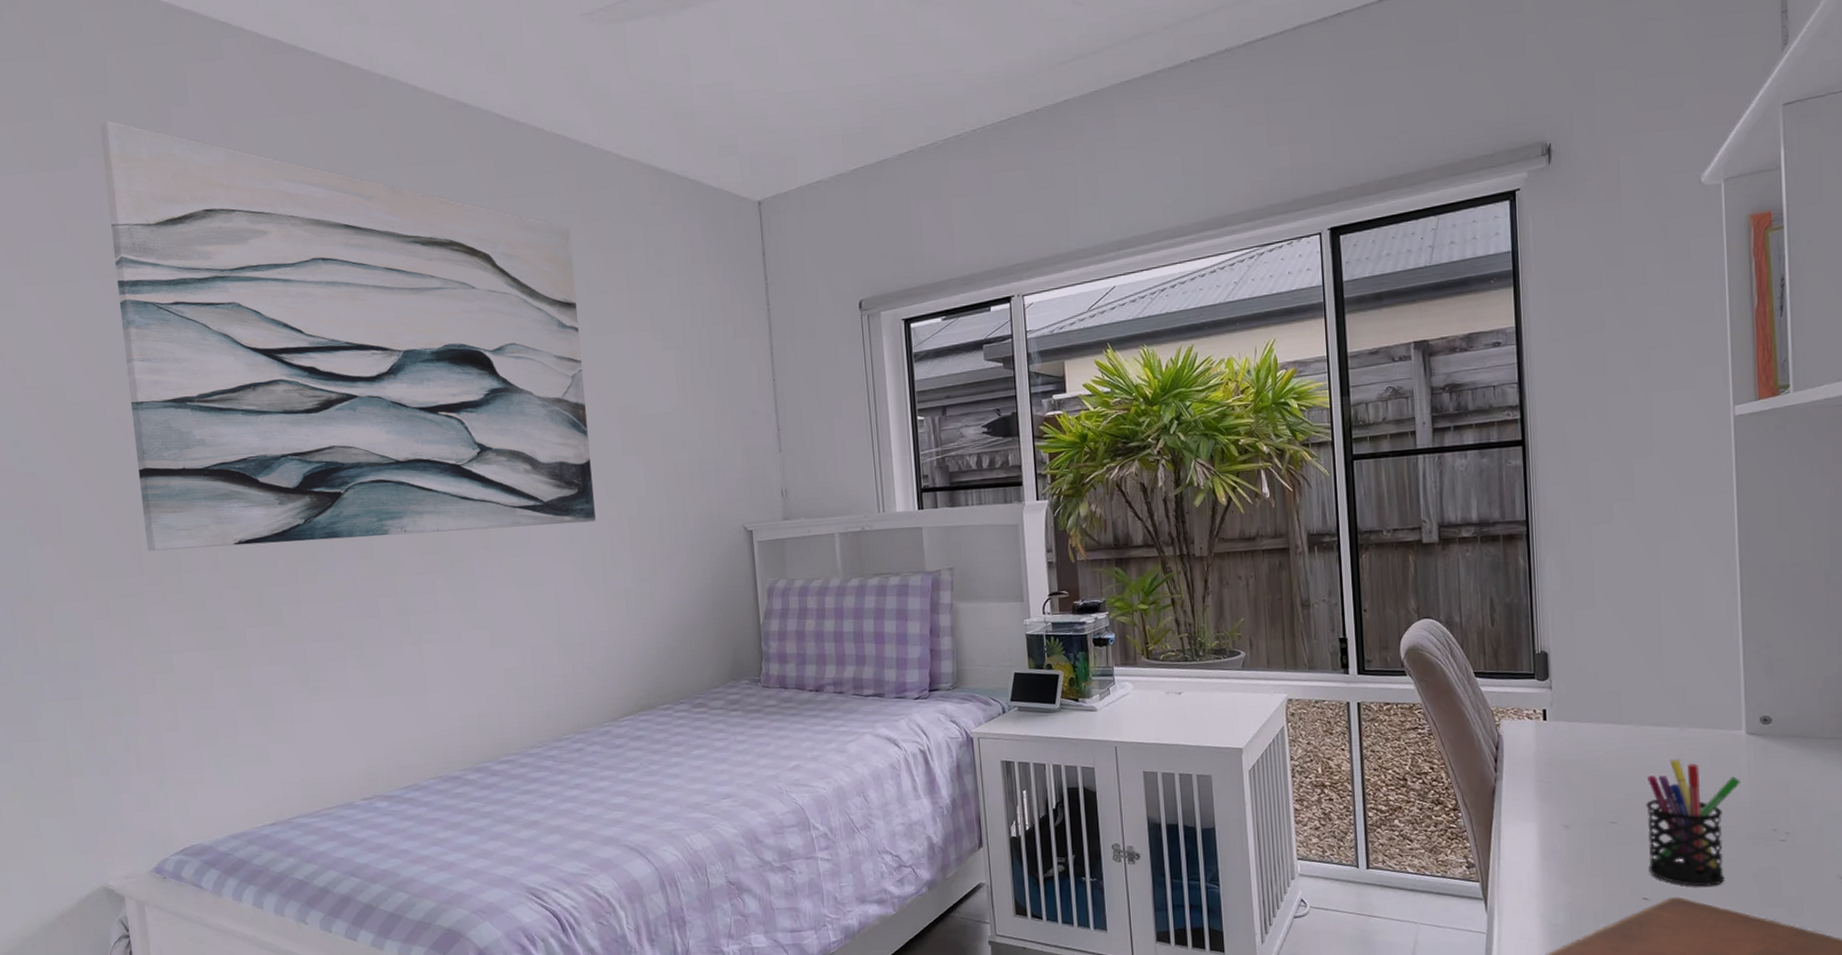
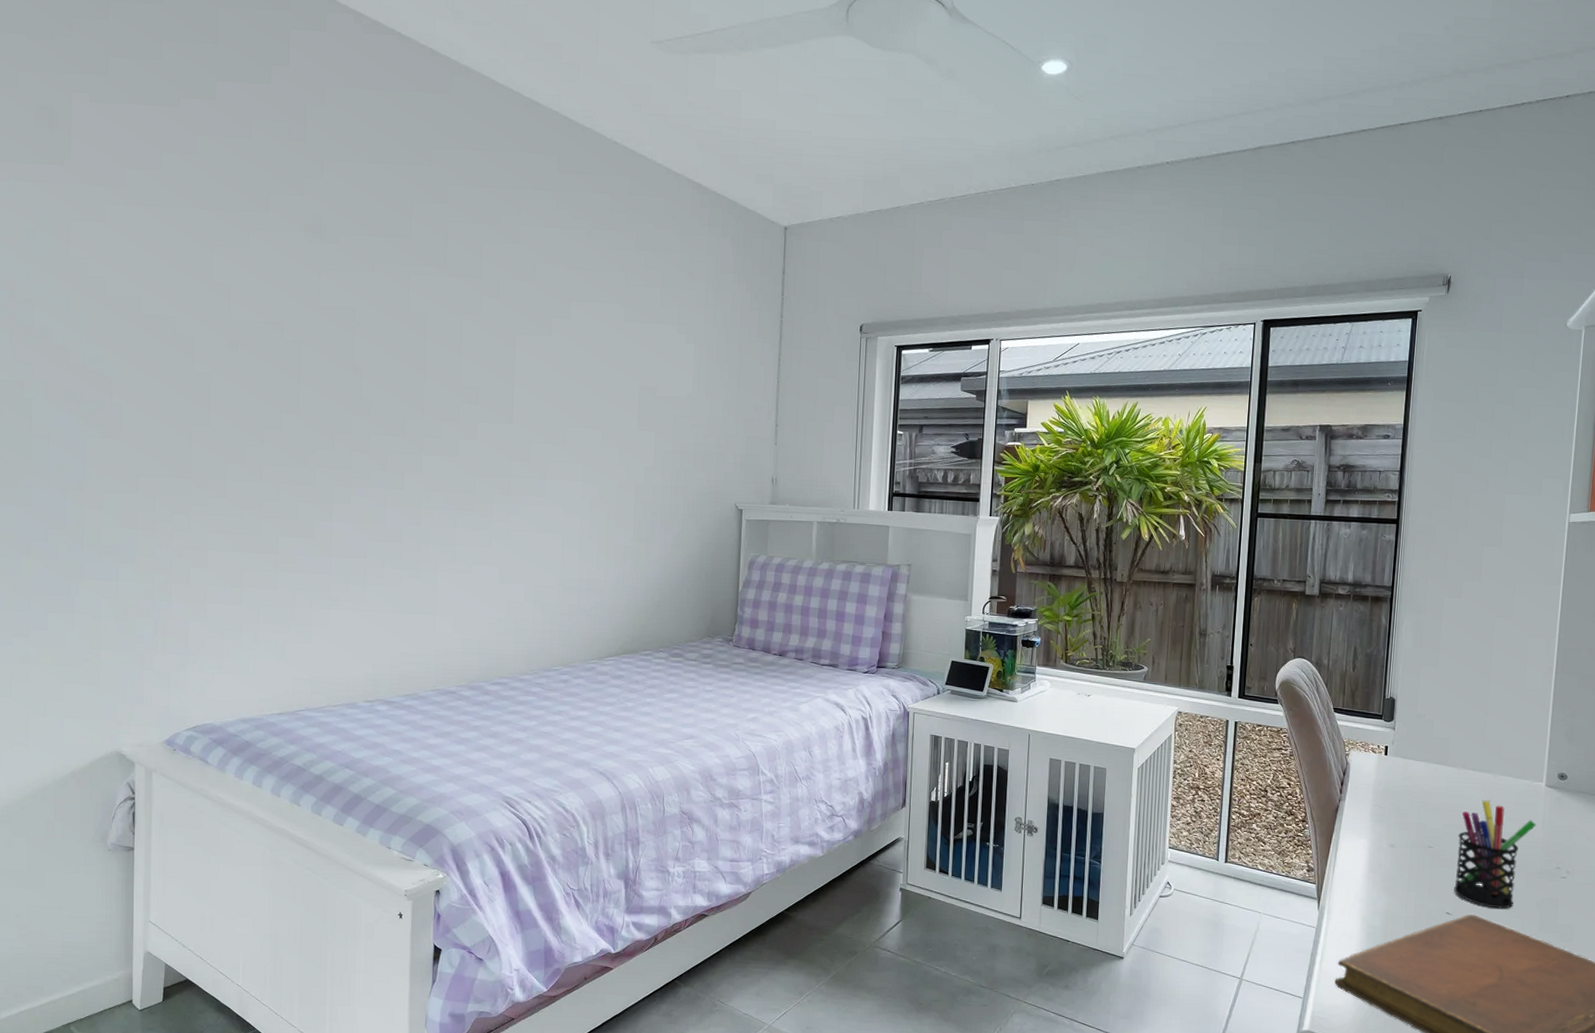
wall art: present [100,120,596,551] -> none [197,68,617,484]

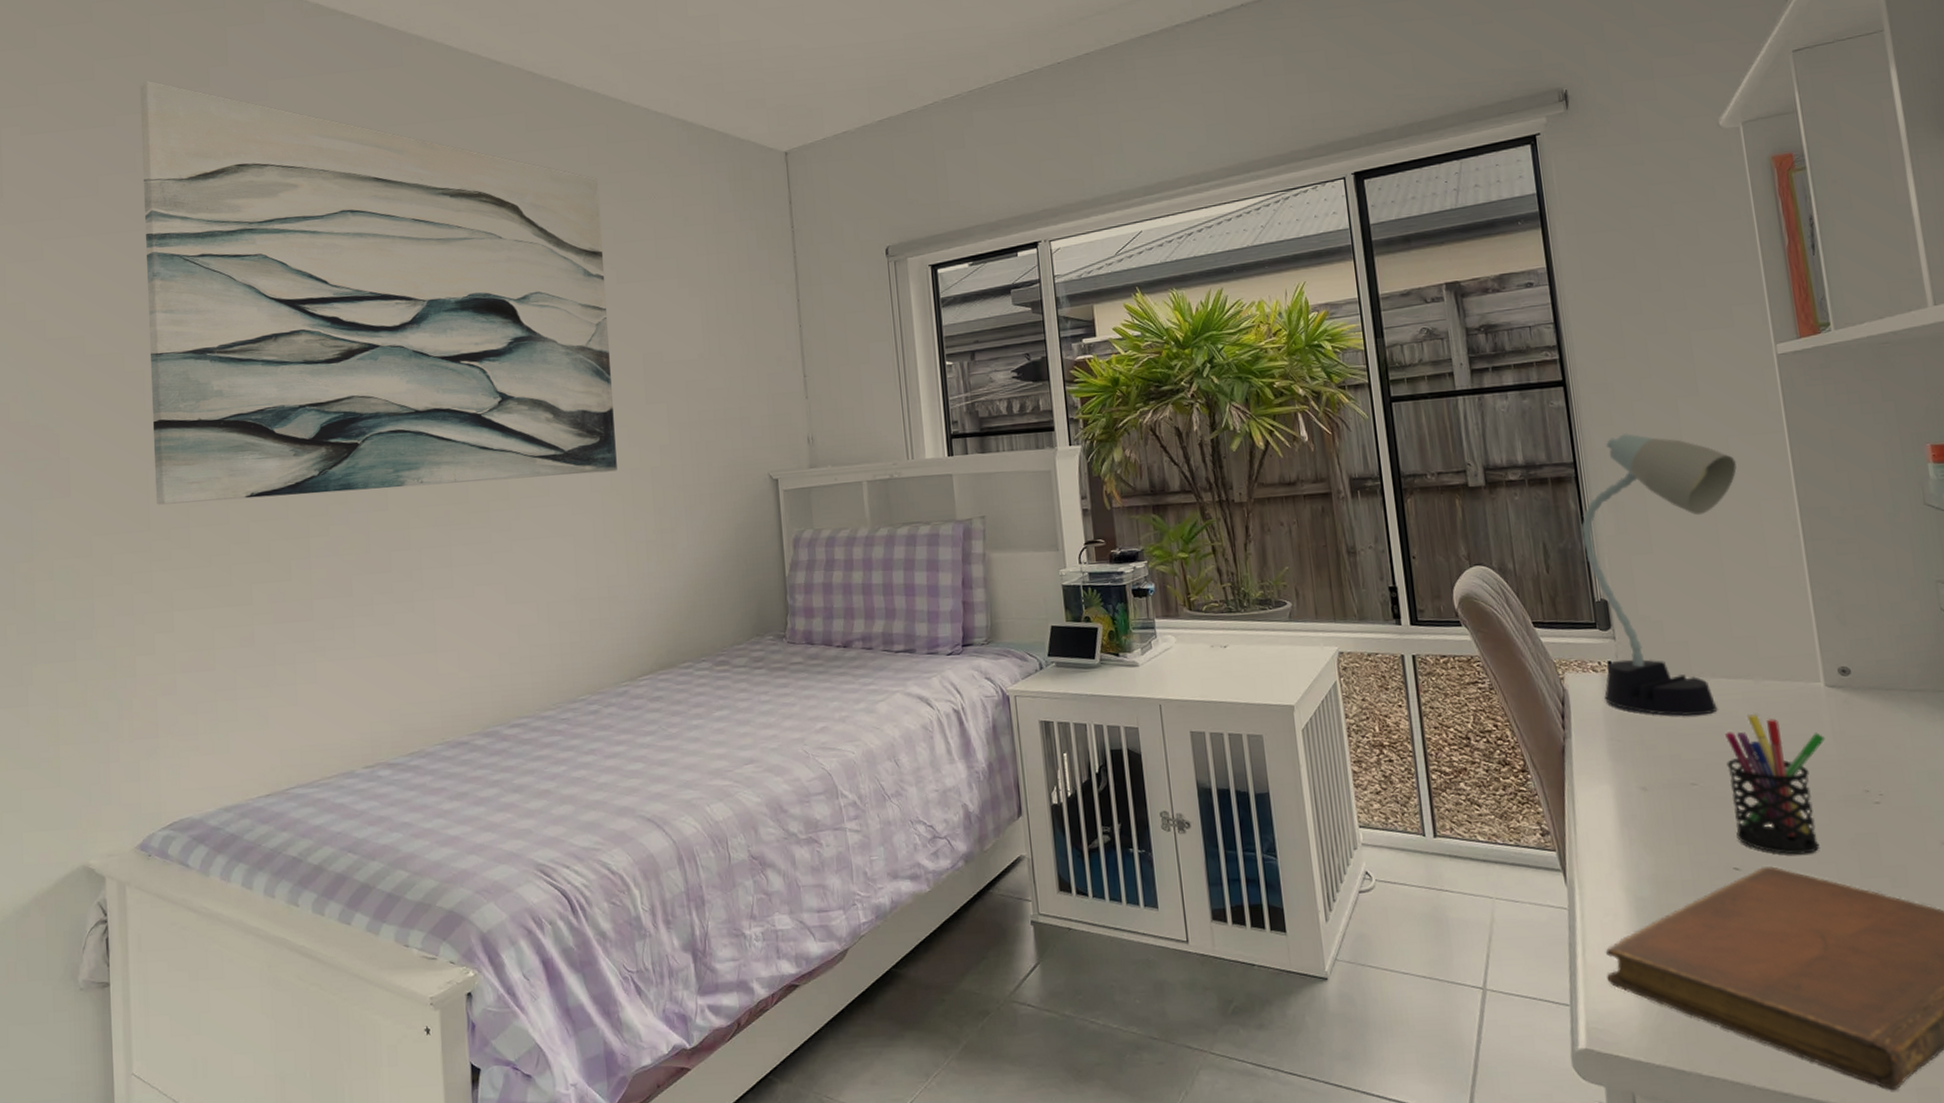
wall art: none [197,68,617,484] -> present [139,80,617,505]
desk lamp: none [1377,569,1519,797] -> present [1581,433,1737,717]

